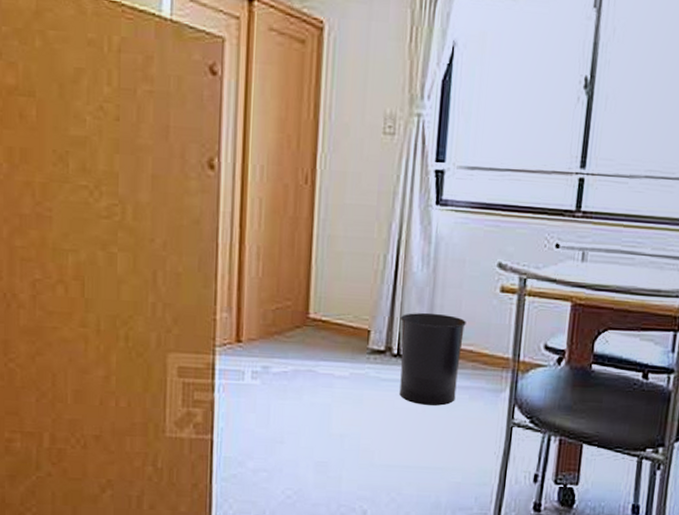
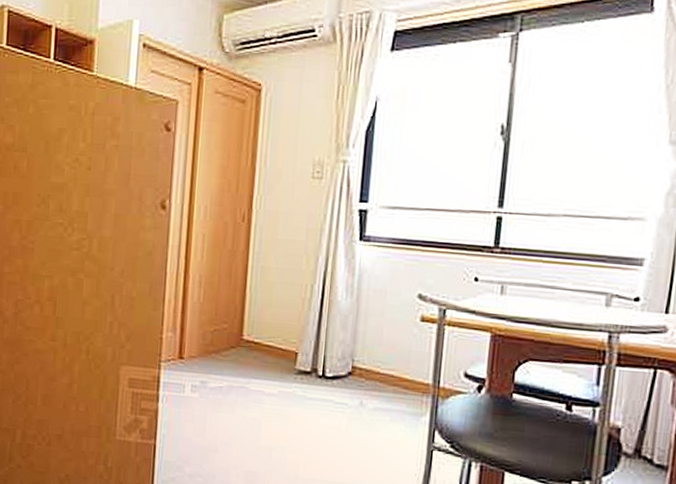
waste bin: present [399,312,466,406] -> none [324,338,388,426]

